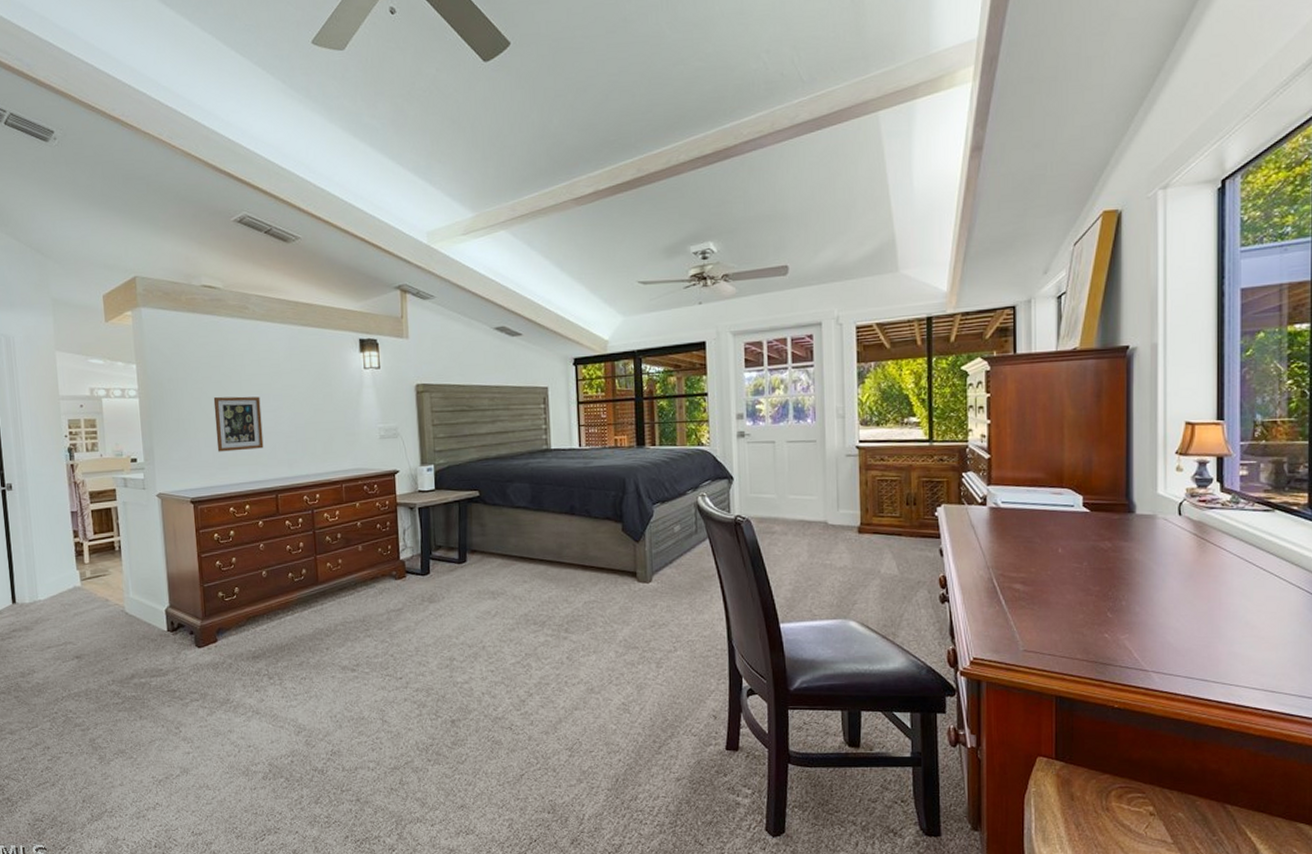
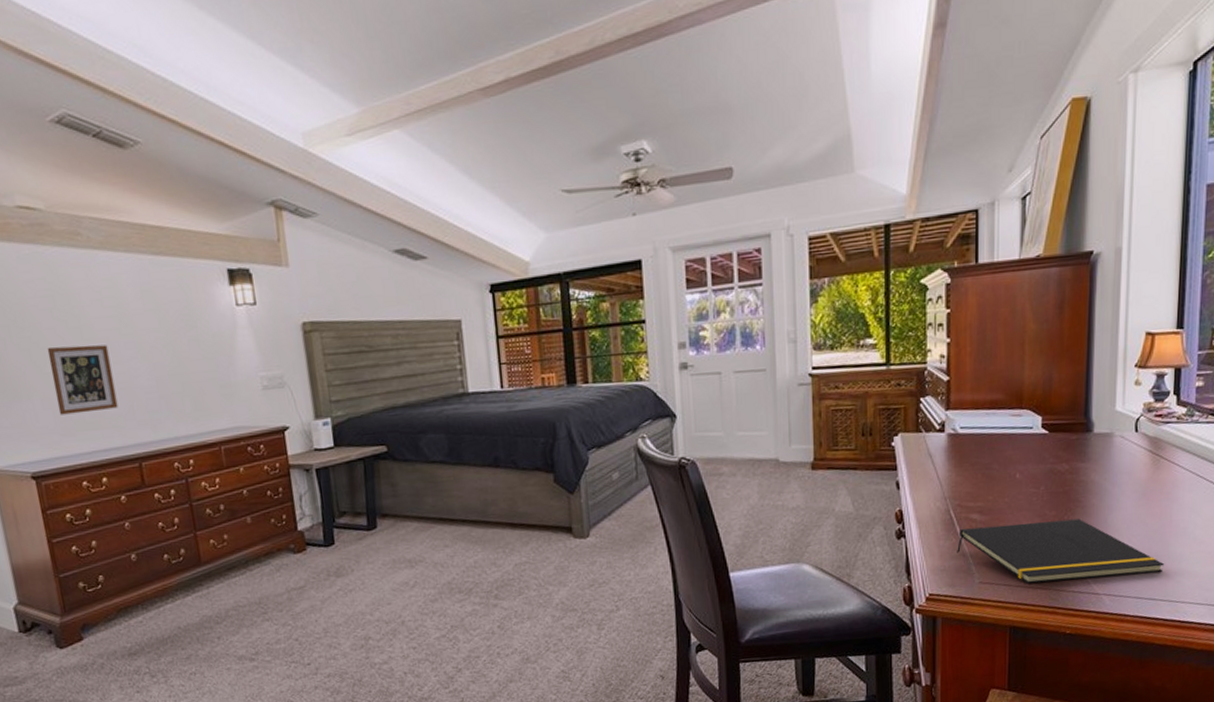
notepad: none [1000,595,1216,656] -> present [957,518,1165,584]

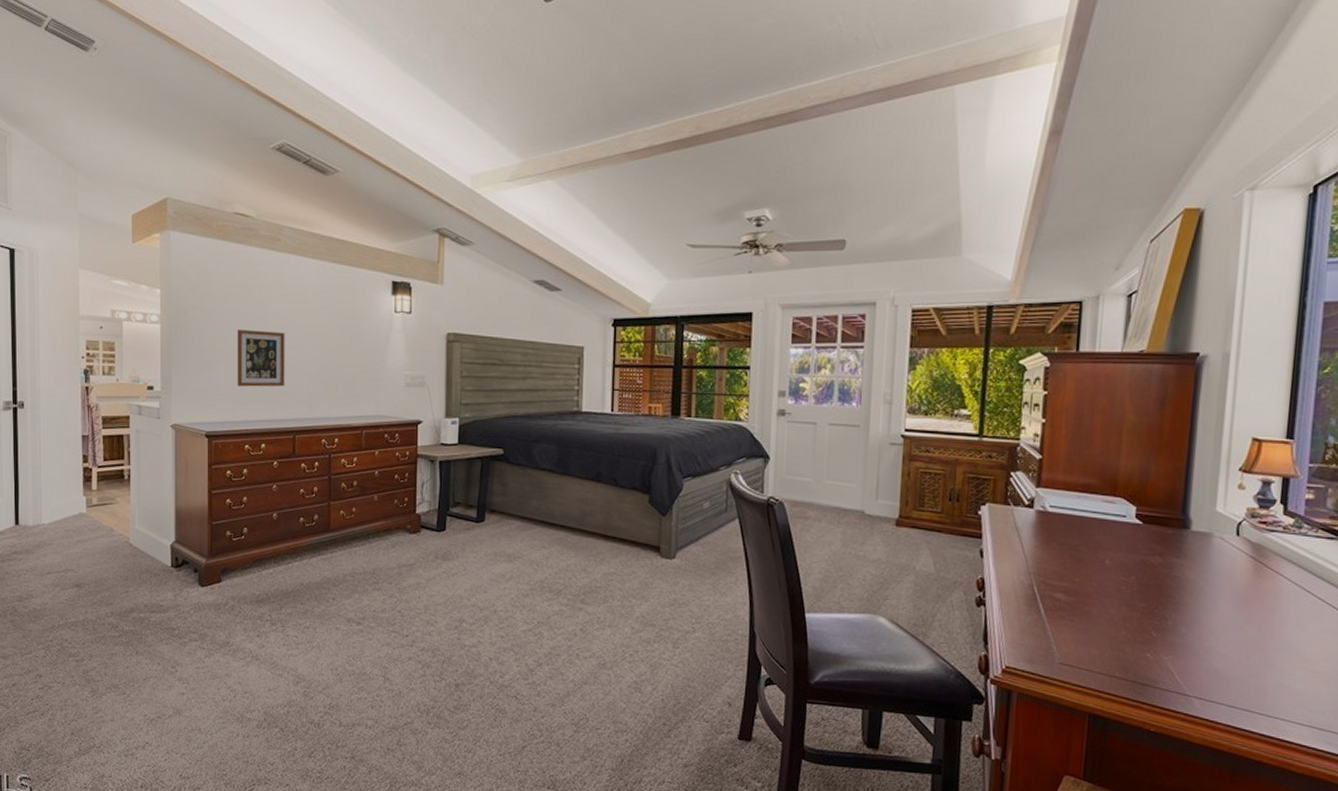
notepad: present [957,518,1165,584] -> none [1038,607,1264,683]

